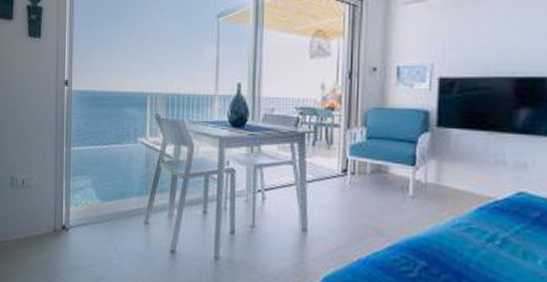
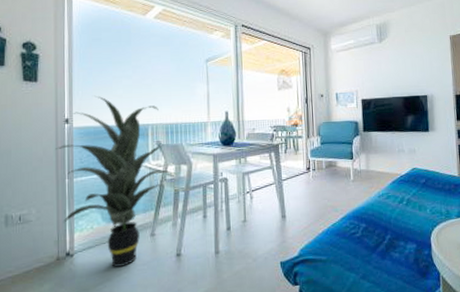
indoor plant: none [55,55,175,252] -> present [56,95,176,267]

